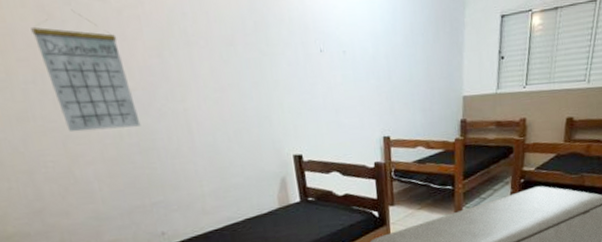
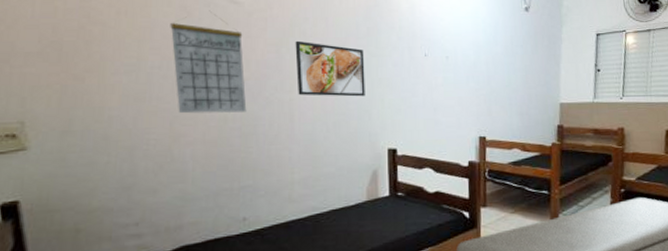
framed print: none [177,41,263,105] -> present [295,40,365,97]

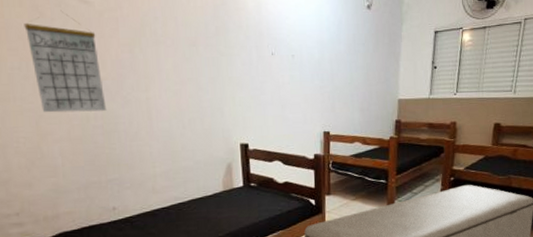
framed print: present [295,40,365,97] -> none [147,40,217,95]

